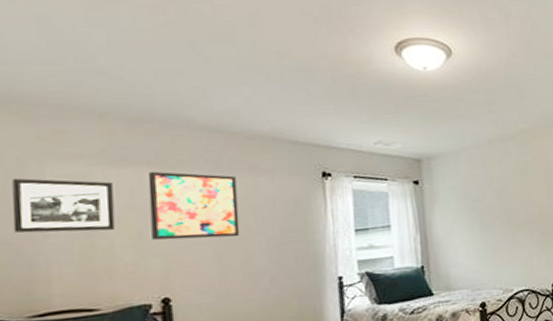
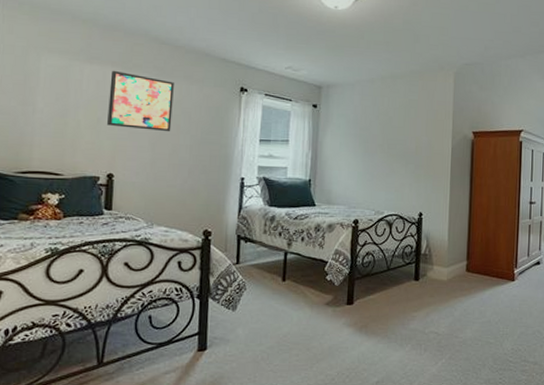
picture frame: present [12,178,116,233] -> none [14,64,85,113]

